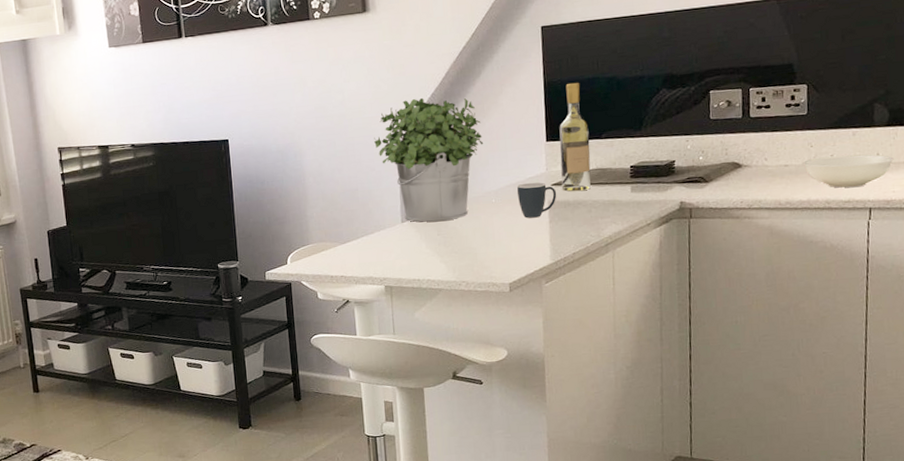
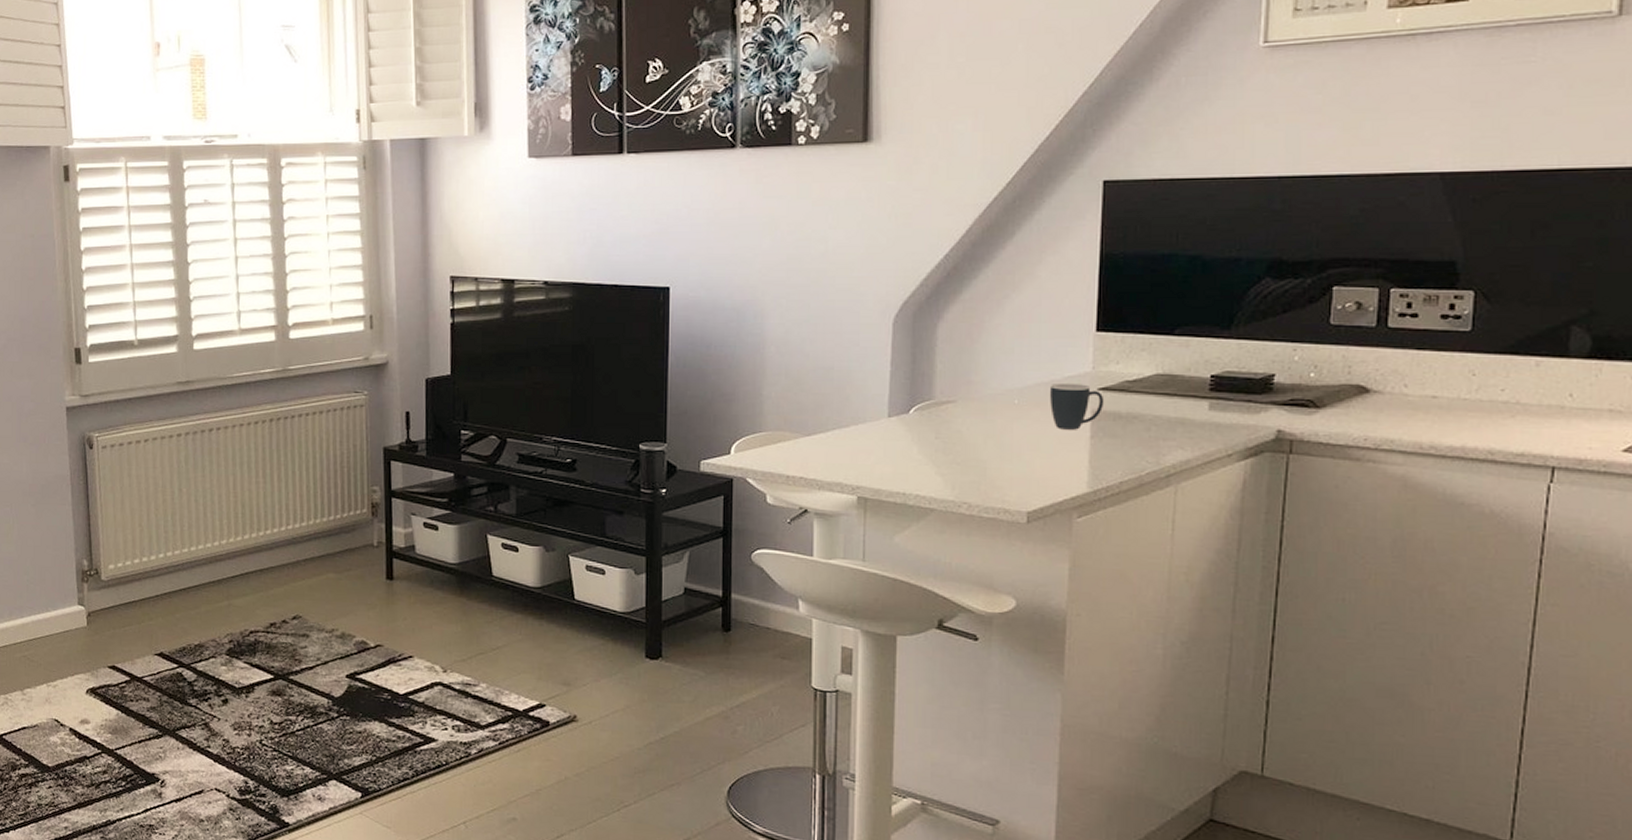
potted plant: present [374,97,484,222] -> none [862,258,1010,420]
bottle: present [559,82,591,192] -> none [1111,258,1159,402]
bowl: present [802,154,894,188] -> none [1459,391,1594,436]

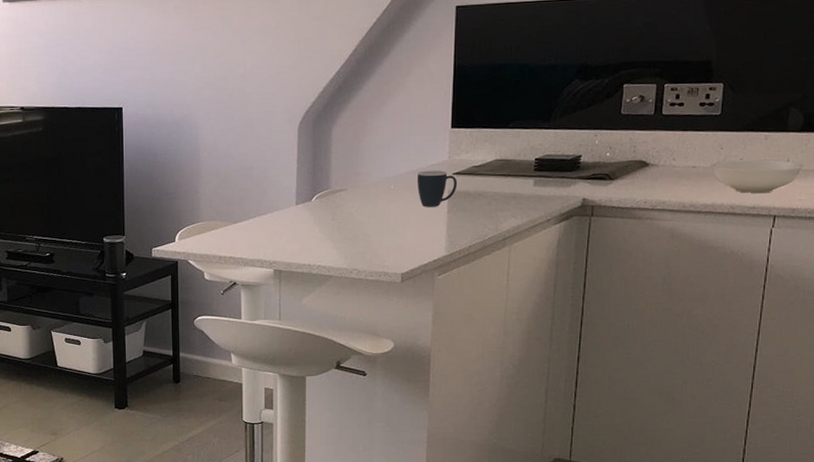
bowl: none [1459,391,1594,436] -> present [711,159,804,193]

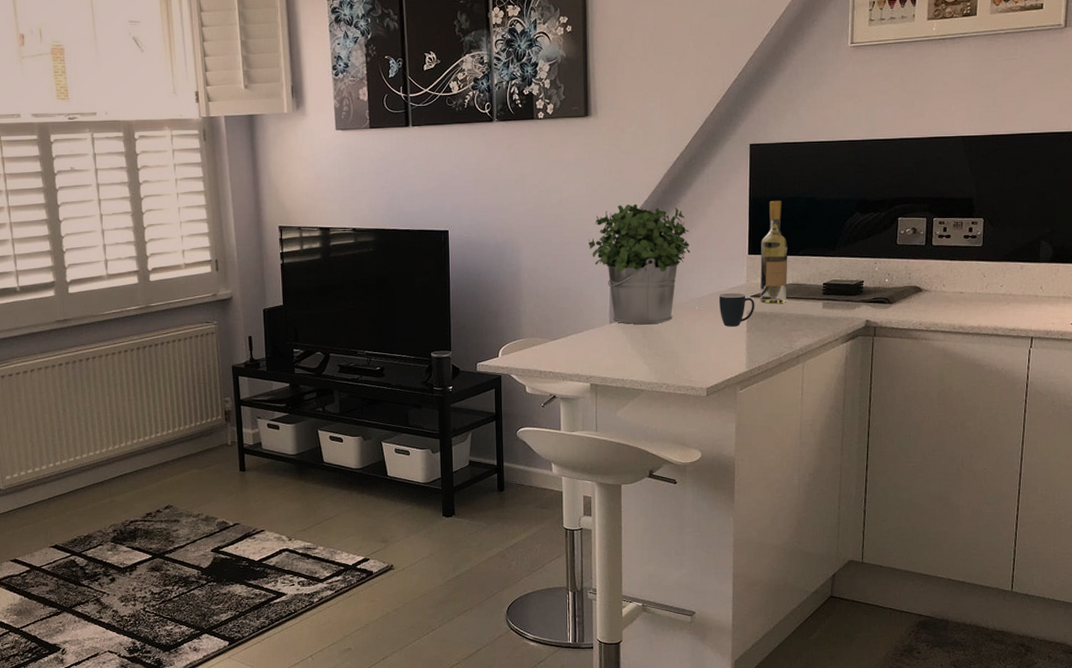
potted plant: none [274,74,387,206] -> present [588,203,691,324]
bottle: none [463,67,497,183] -> present [759,200,789,305]
bowl: present [711,159,804,193] -> none [976,286,1055,317]

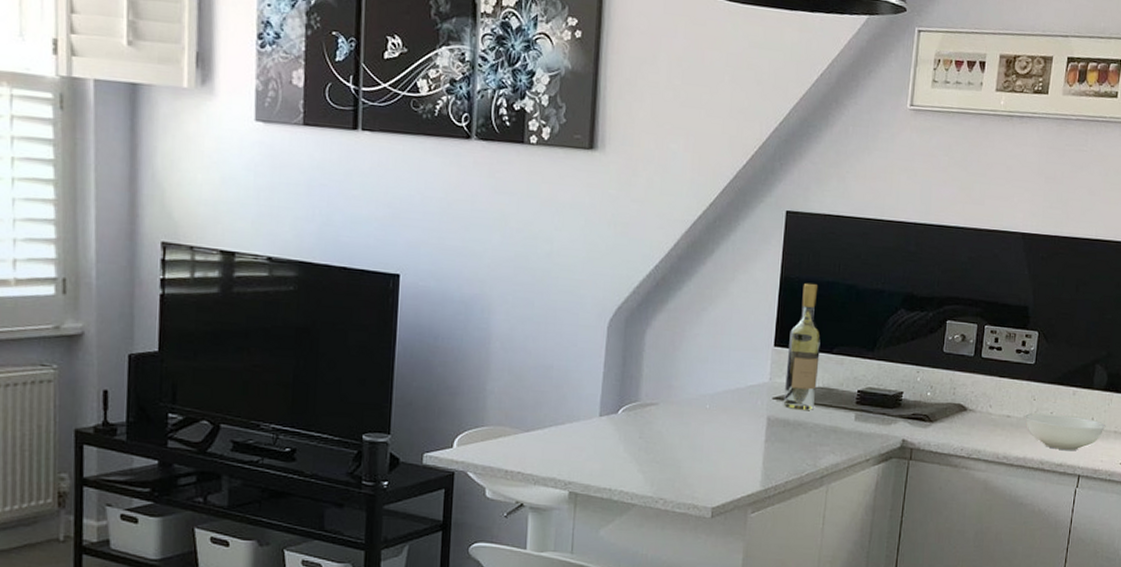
potted plant: present [588,203,691,324] -> none [581,267,706,422]
mug: present [718,292,755,327] -> none [734,391,777,434]
bowl: none [976,286,1055,317] -> present [1024,413,1106,450]

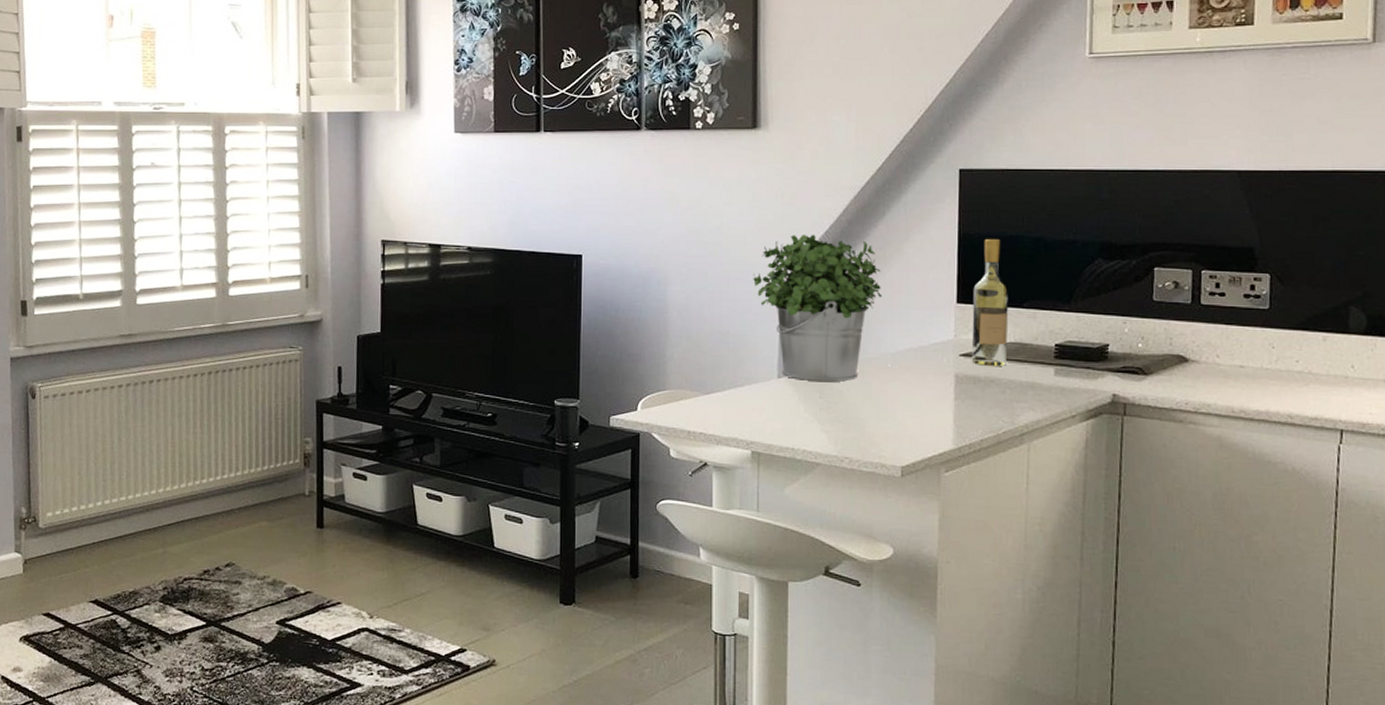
potted plant: none [581,267,706,422] -> present [753,234,882,382]
bowl: present [1024,413,1106,450] -> none [1261,362,1372,402]

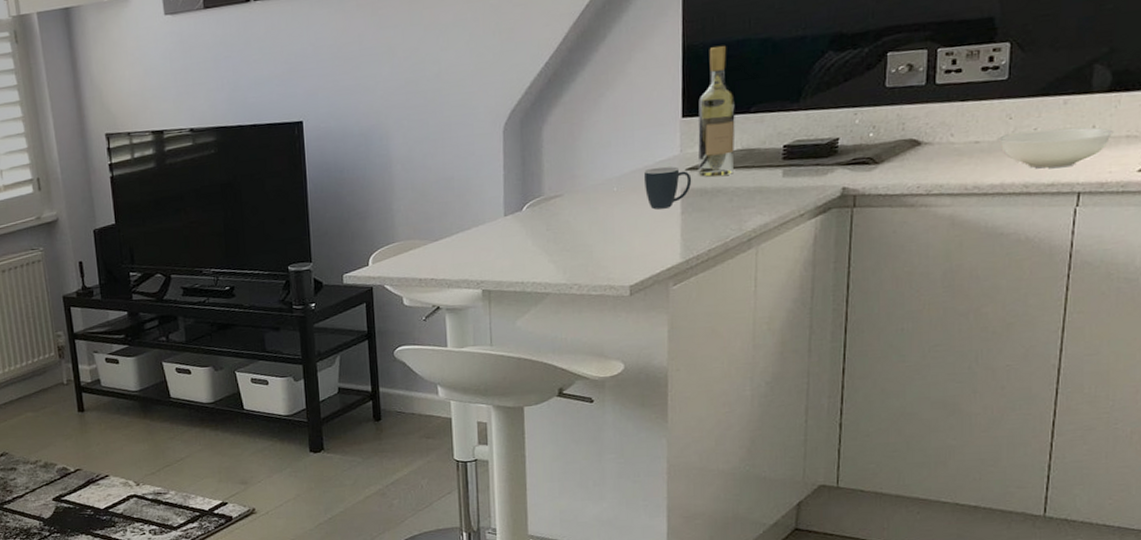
potted plant: present [753,234,882,382] -> none [474,67,606,216]
mug: none [918,349,966,392] -> present [643,166,692,210]
bowl: none [1261,362,1372,402] -> present [998,127,1114,169]

